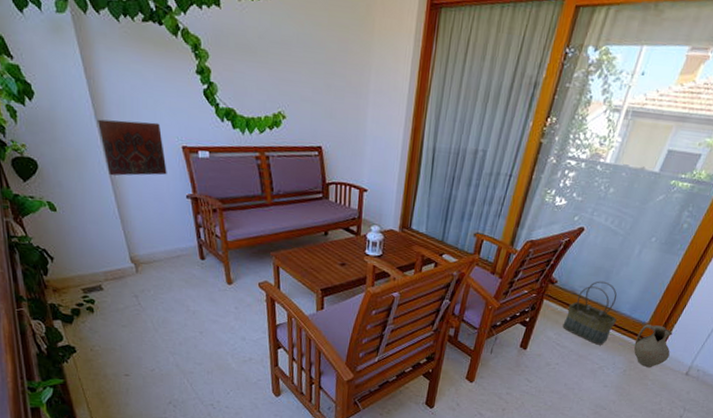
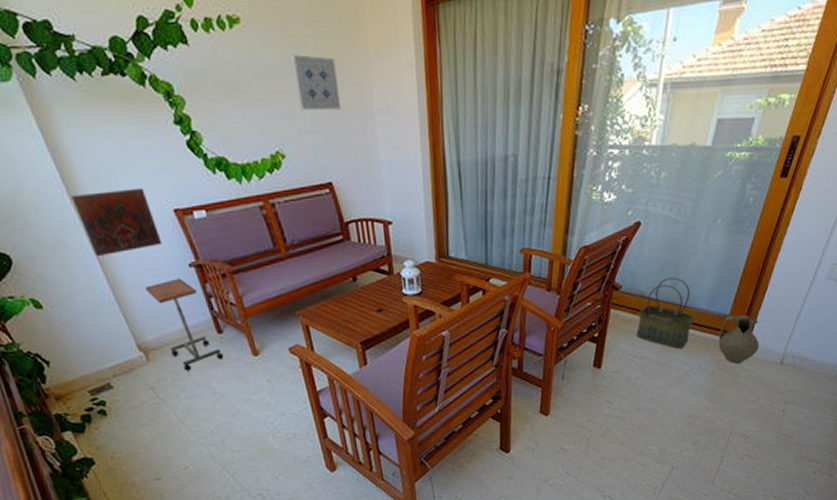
side table: none [145,206,202,287] -> present [144,278,224,371]
wall art: none [305,31,343,85] -> present [292,55,342,111]

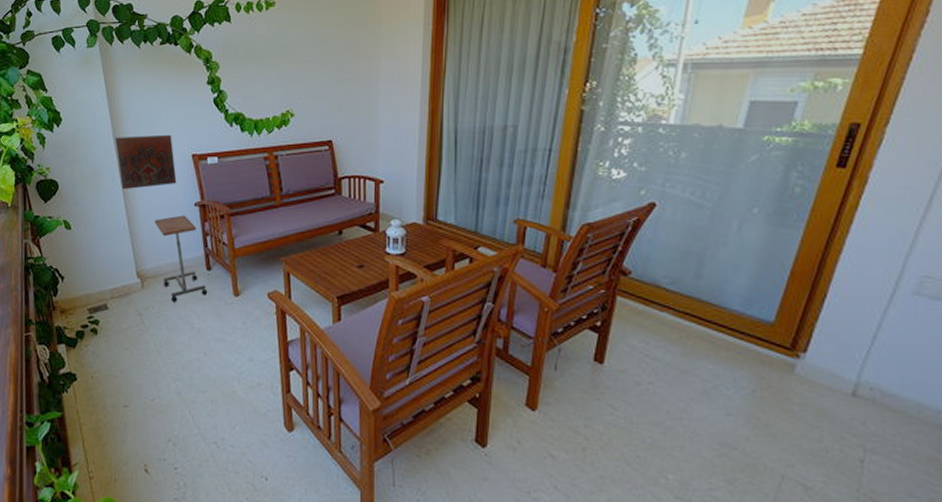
wall art: present [292,55,342,111] -> none [312,31,350,78]
basket: present [636,277,694,349] -> none [649,268,725,355]
ceramic jug: present [718,315,759,364] -> none [760,324,819,387]

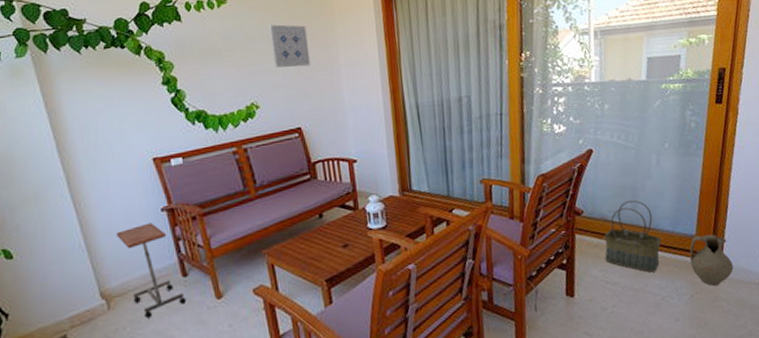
decorative tile: present [115,134,177,190] -> none [60,140,138,206]
wall art: none [312,31,350,78] -> present [269,24,311,68]
basket: none [649,268,725,355] -> present [604,199,662,273]
ceramic jug: none [760,324,819,387] -> present [689,234,734,287]

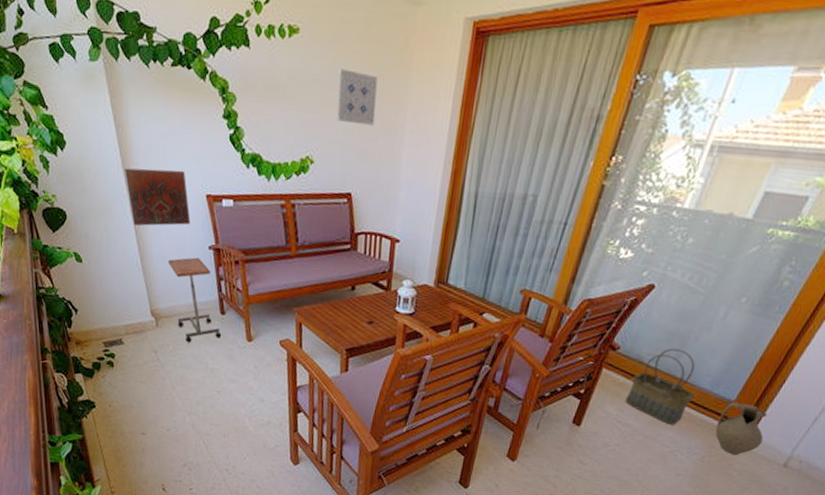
decorative tile: none [60,140,138,206] -> present [125,168,191,226]

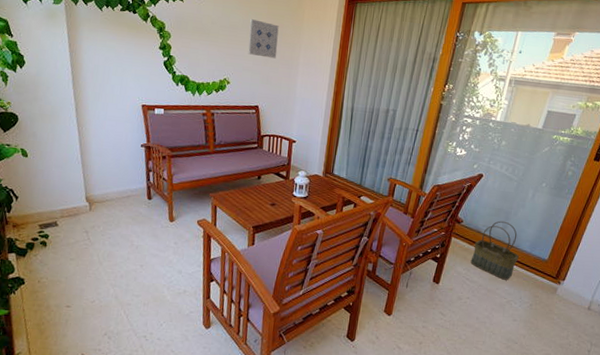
decorative tile: present [125,168,191,226] -> none [74,83,127,128]
side table: present [167,257,222,343] -> none [104,153,148,224]
ceramic jug: present [715,402,768,456] -> none [537,261,571,303]

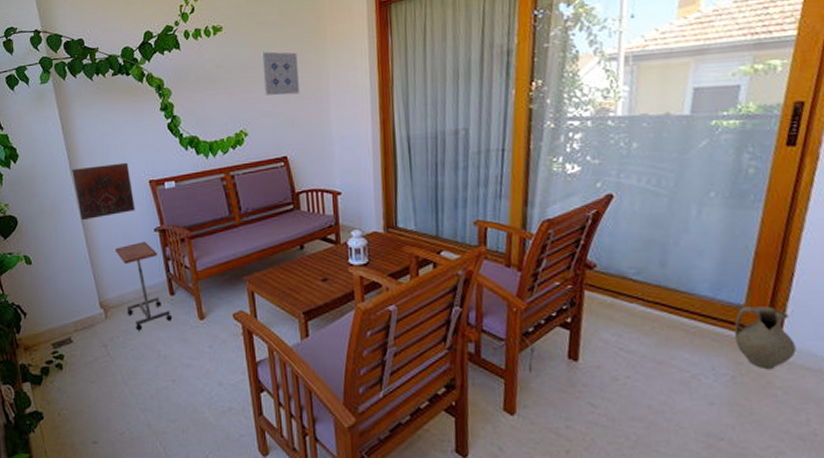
decorative tile: none [74,83,127,128] -> present [72,162,135,221]
side table: none [104,153,148,224] -> present [114,241,173,331]
basket: present [470,221,519,280] -> none [620,256,697,344]
ceramic jug: none [537,261,571,303] -> present [734,306,796,370]

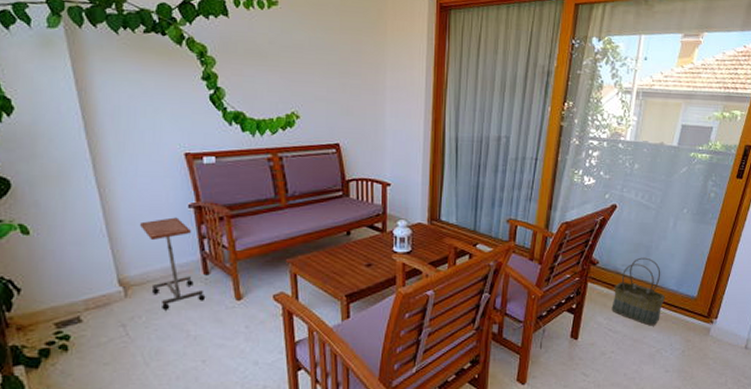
decorative tile: present [72,162,135,221] -> none [87,130,167,190]
wall art: present [261,51,300,96] -> none [318,35,357,83]
basket: none [620,256,697,344] -> present [611,257,665,326]
ceramic jug: present [734,306,796,370] -> none [687,298,725,346]

